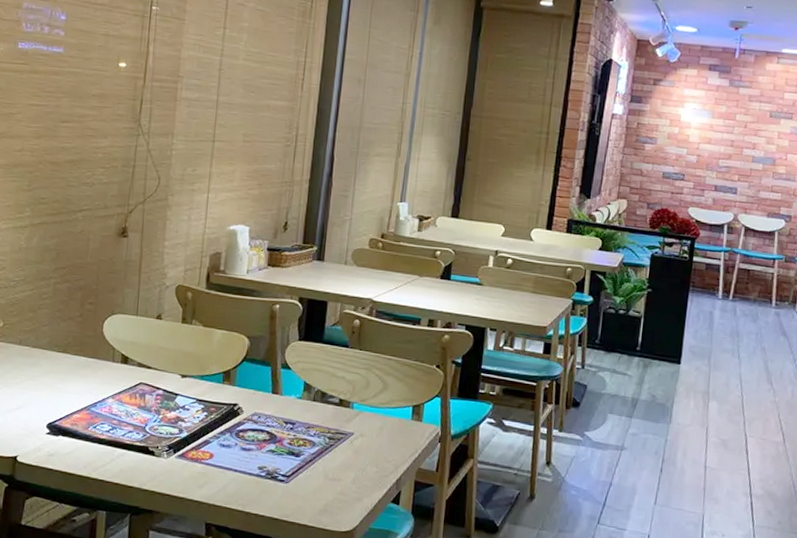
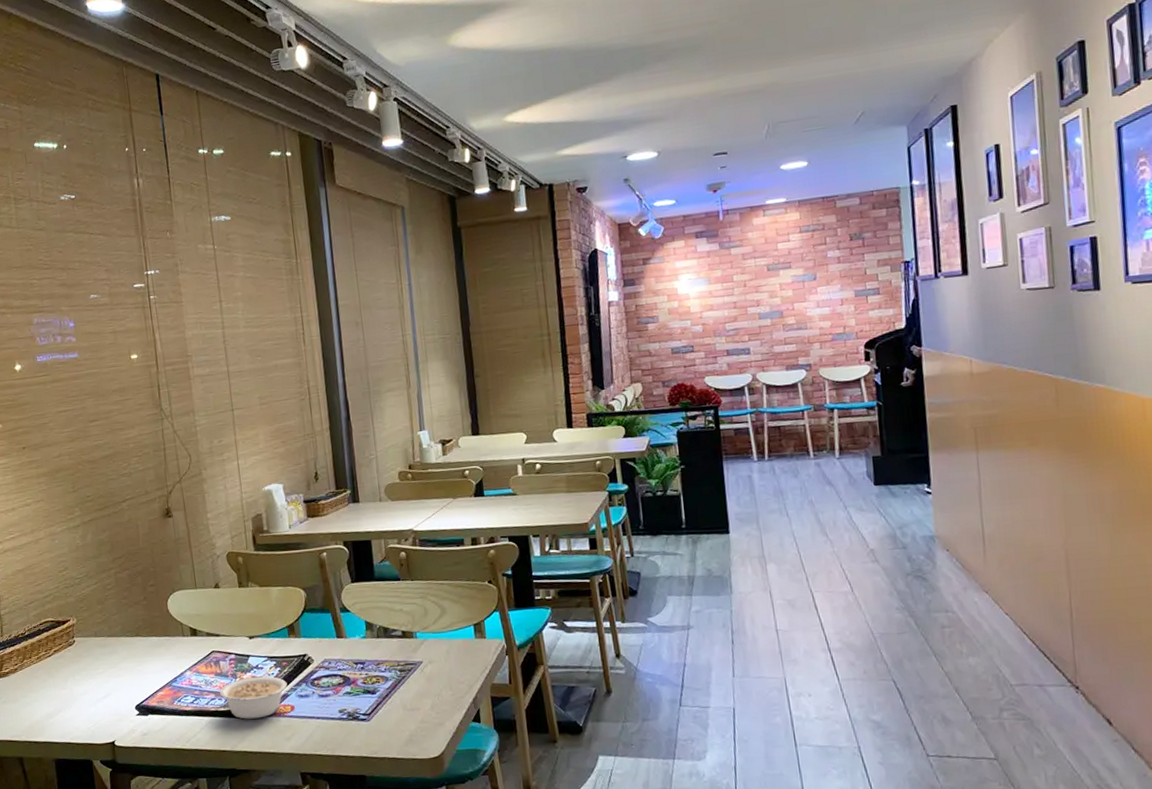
legume: none [138,416,211,461] -> present [219,676,288,719]

